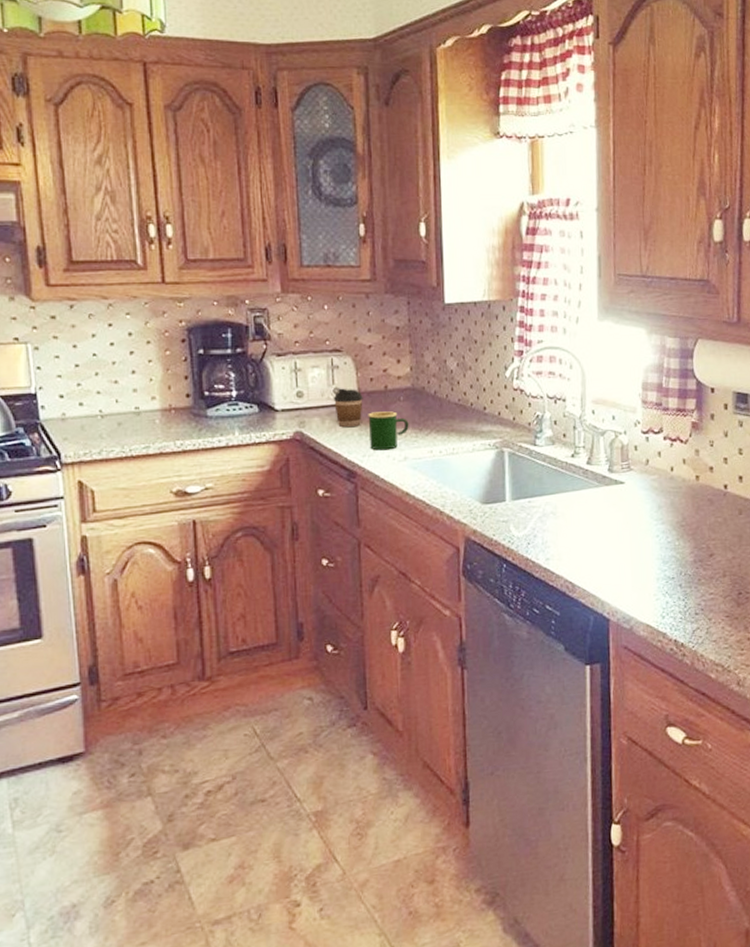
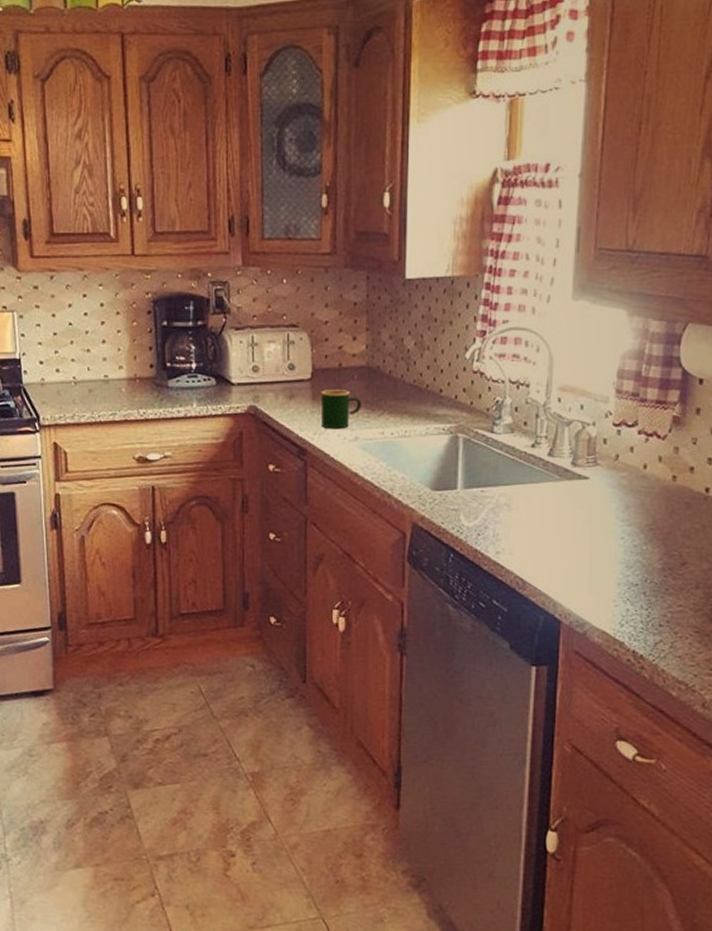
coffee cup: present [333,388,363,427] -> none [287,364,317,403]

